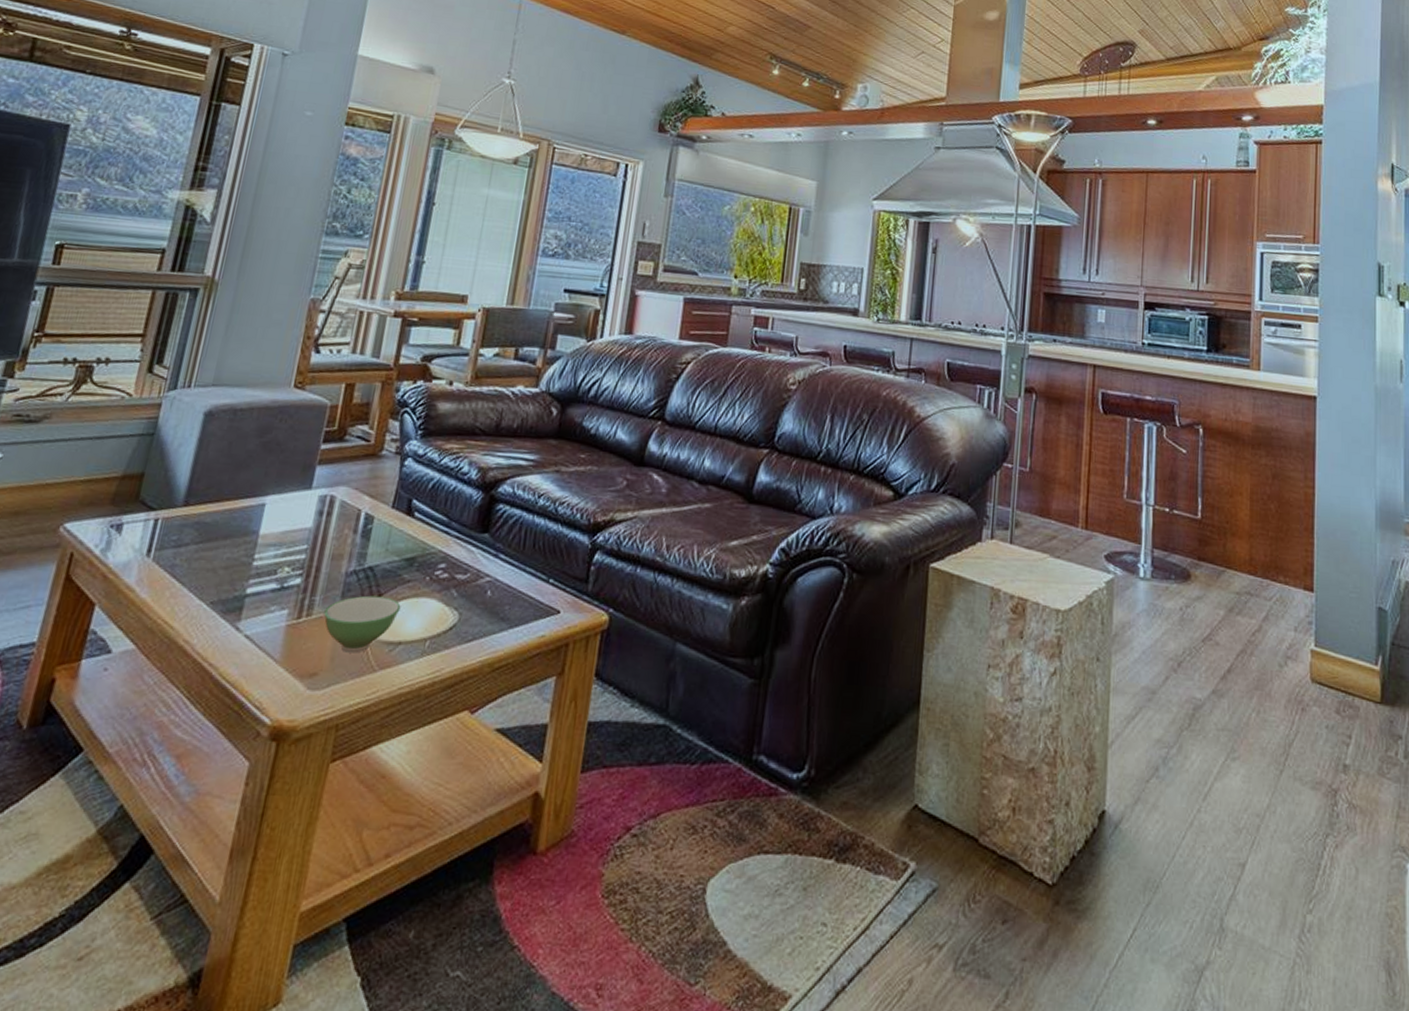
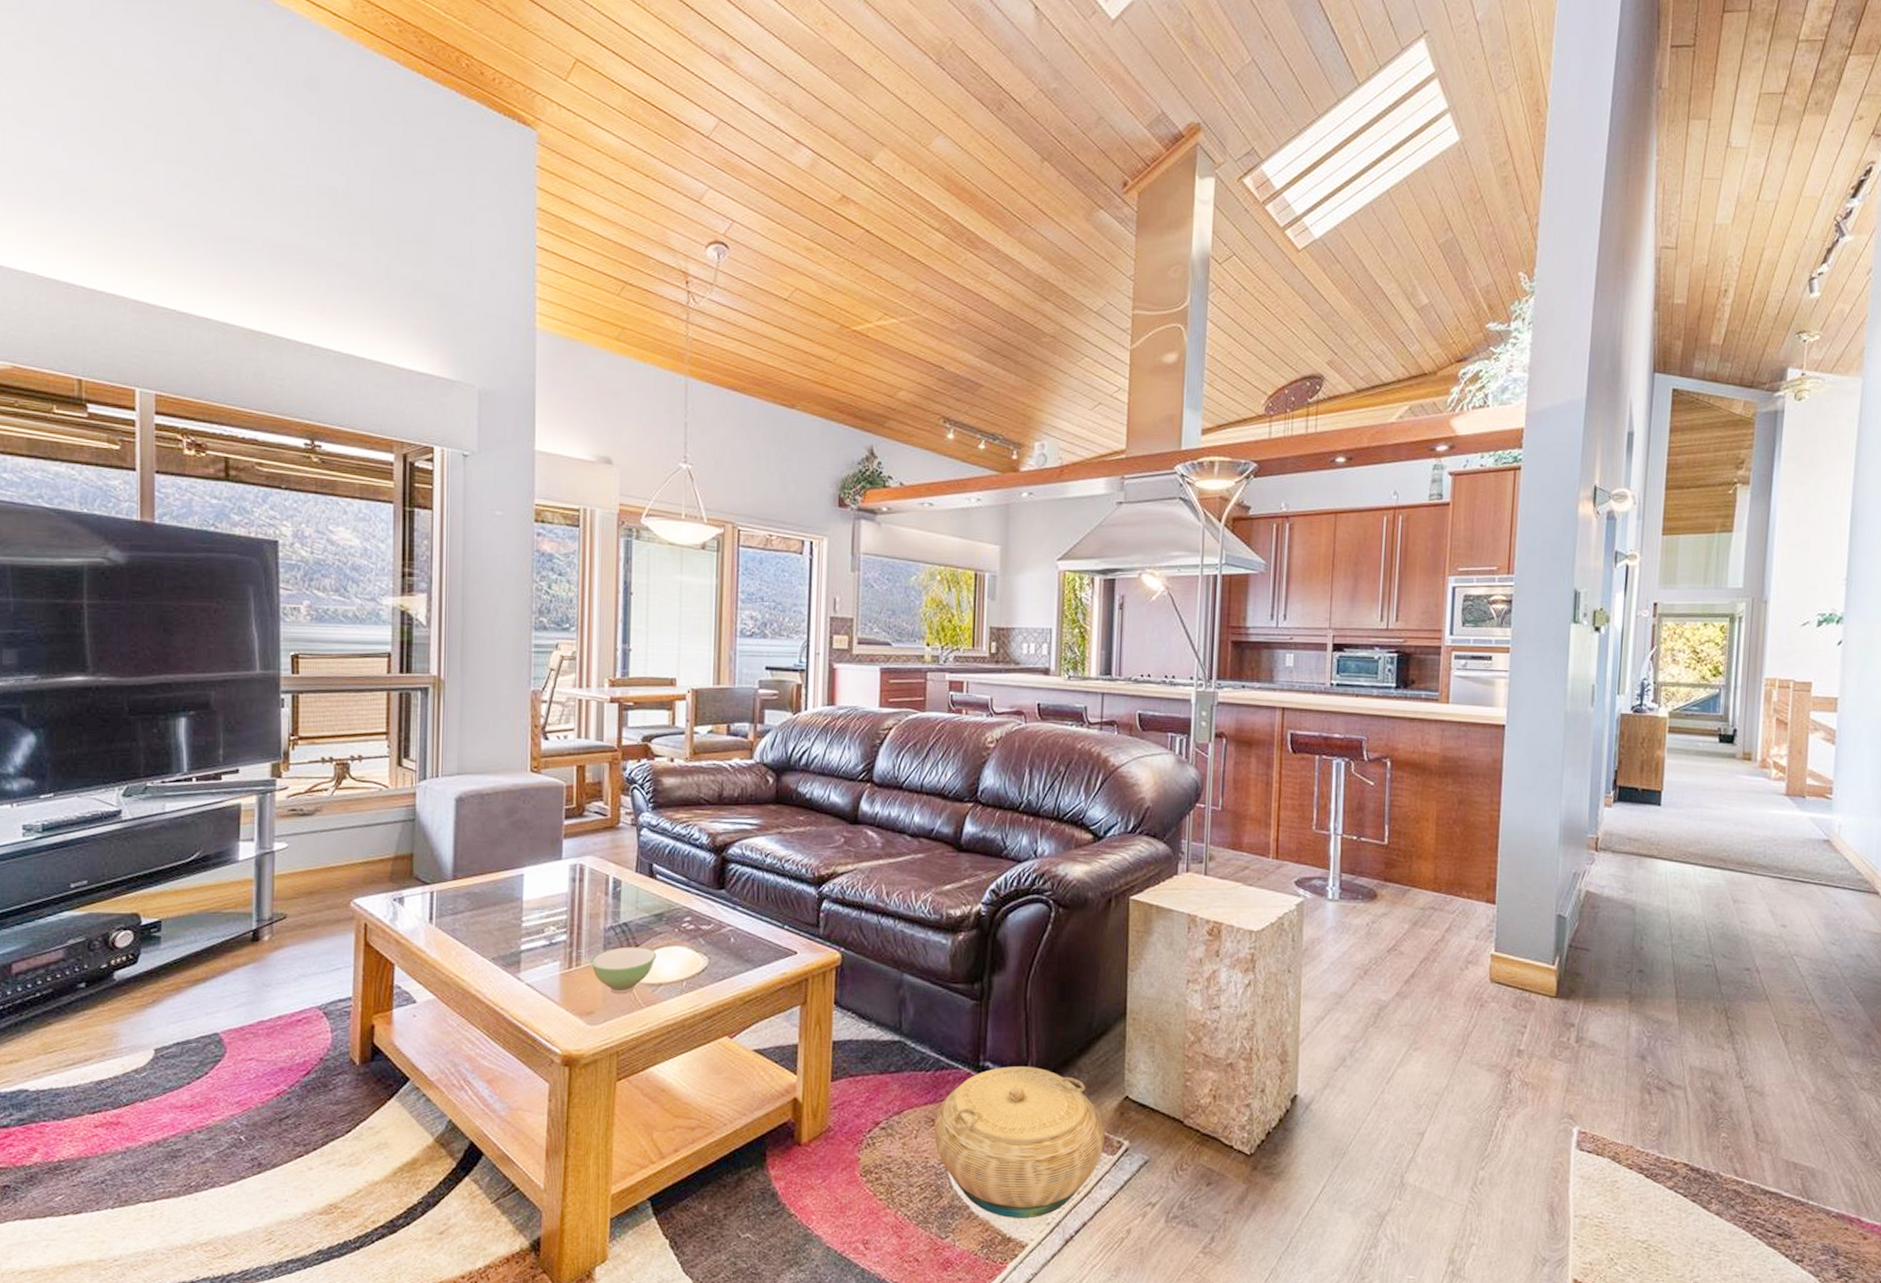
basket: none [692,761,889,961] -> present [934,1066,1105,1218]

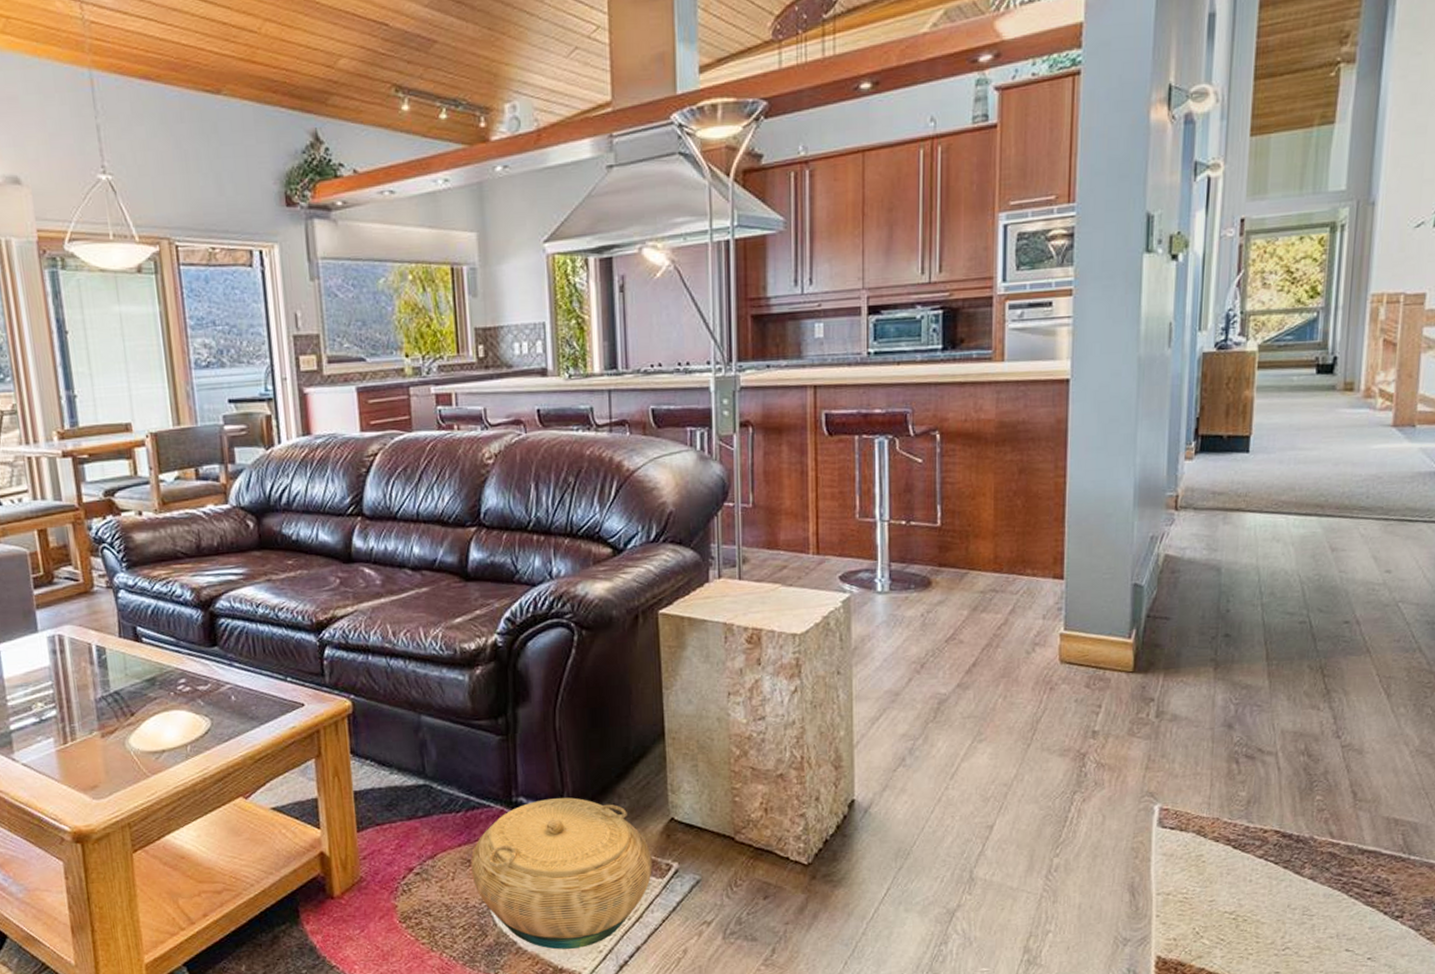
bowl: present [591,946,657,994] -> none [86,714,155,766]

